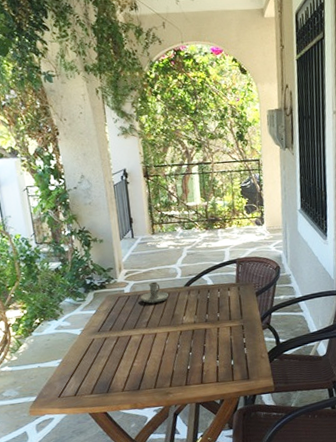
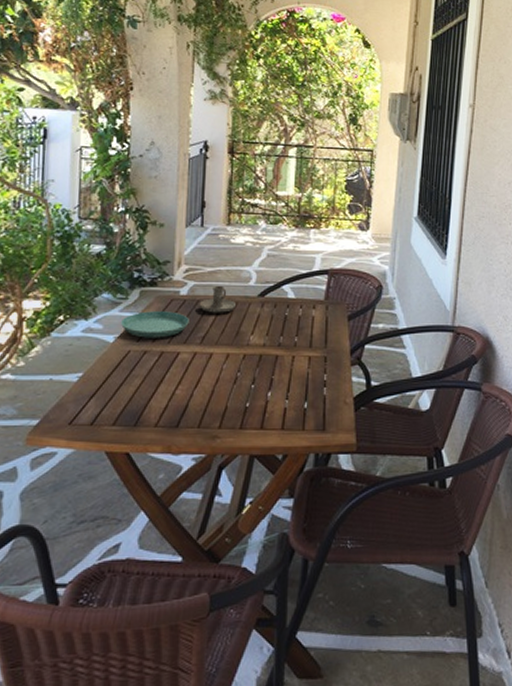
saucer: none [83,306,135,329] -> present [121,311,189,338]

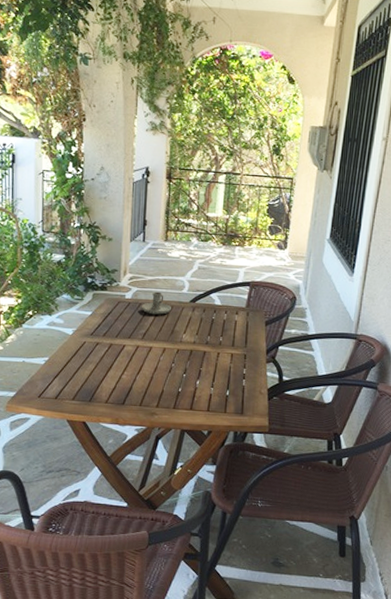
saucer: present [121,311,189,338] -> none [78,310,133,333]

